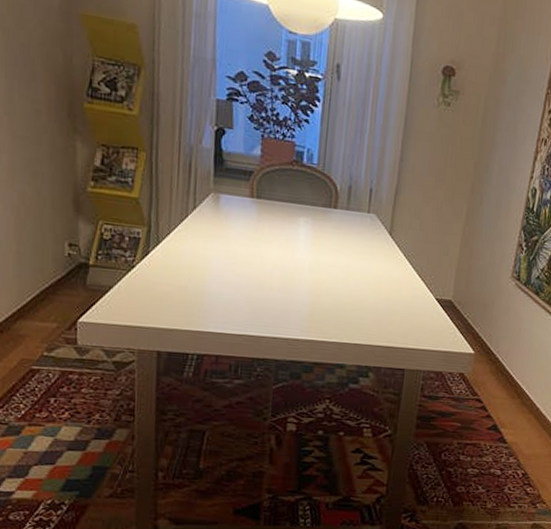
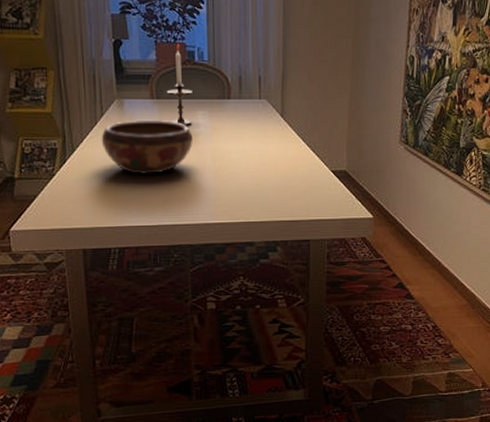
decorative bowl: none [190,218,292,280] -> present [101,119,193,175]
candlestick: none [268,140,297,232] -> present [166,43,193,126]

